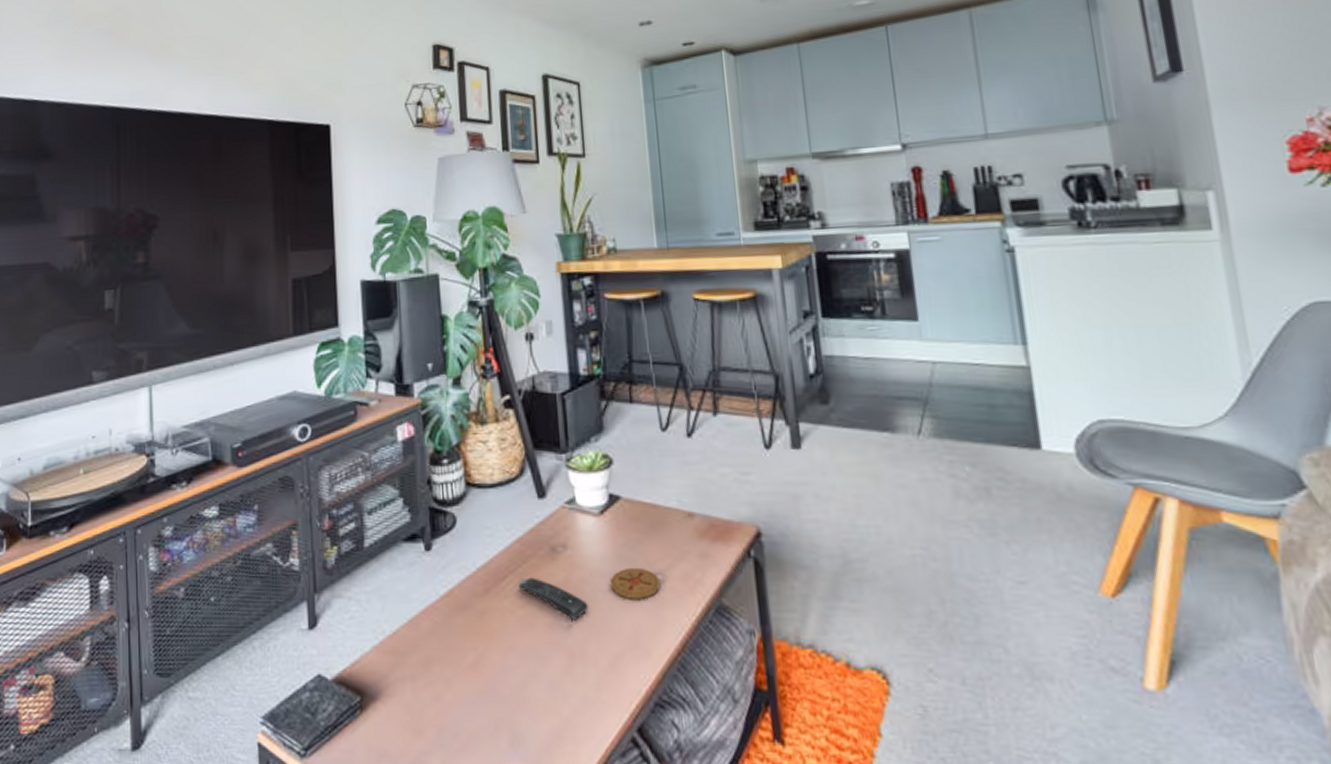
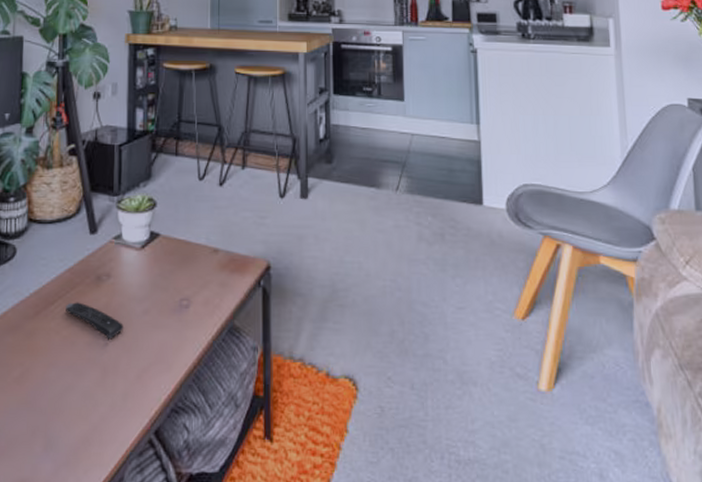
coaster: present [610,567,661,599] -> none [144,294,186,321]

